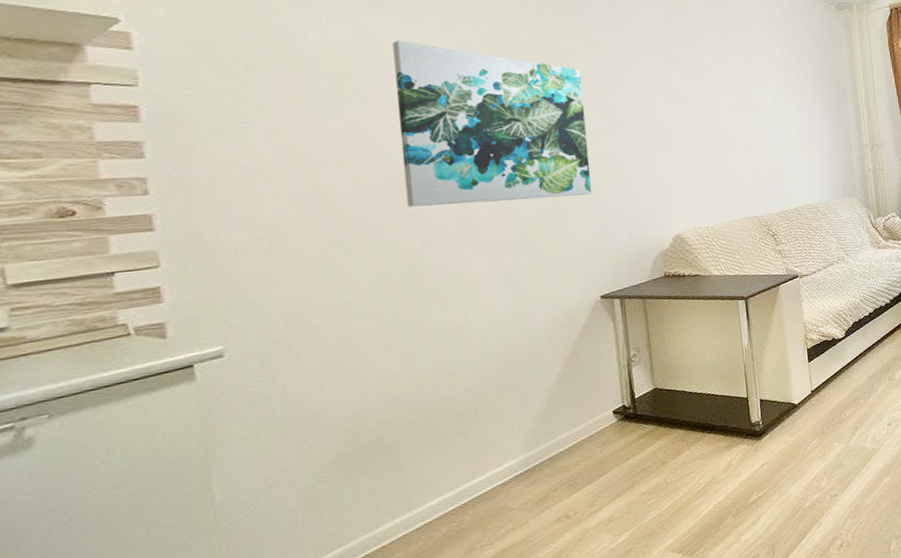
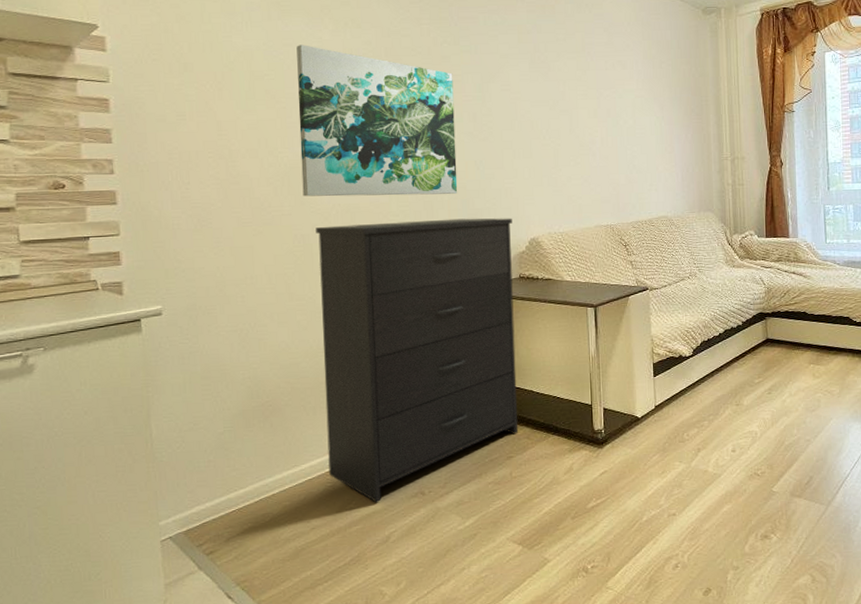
dresser: none [425,216,672,535] -> present [316,218,519,502]

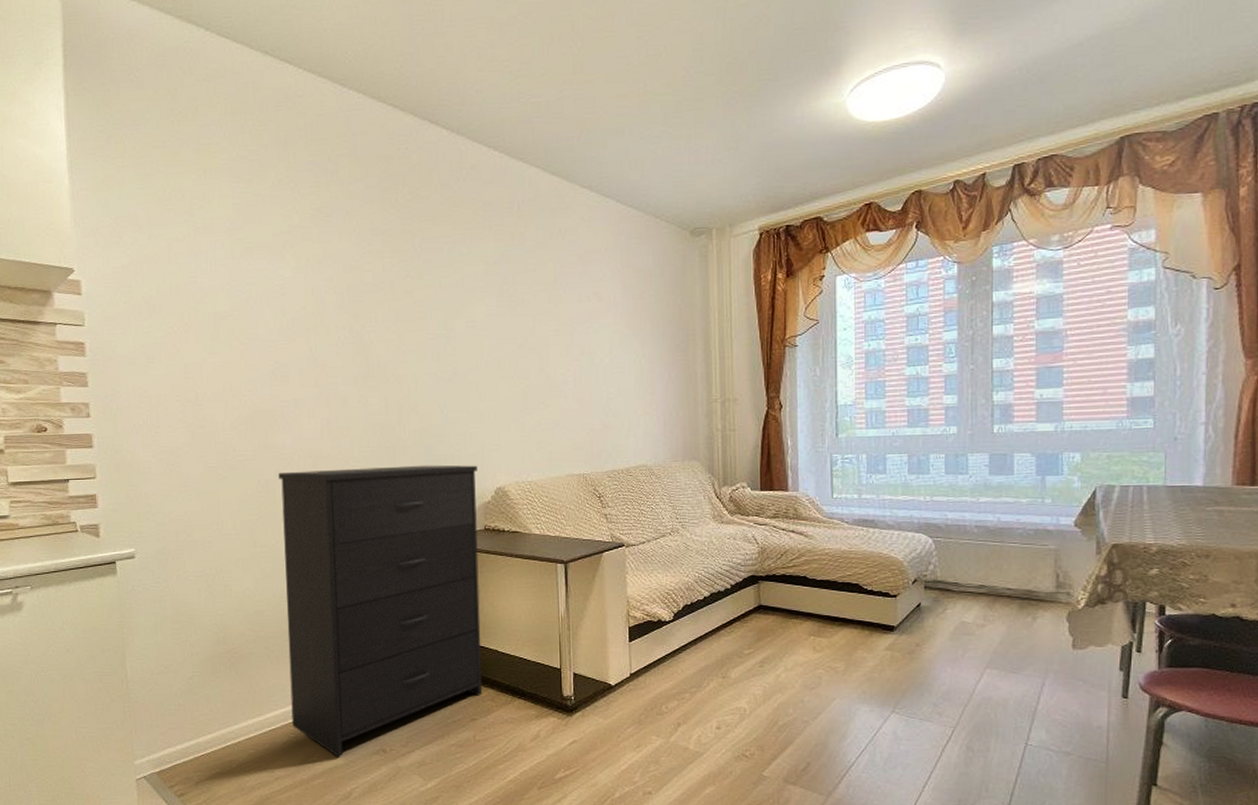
wall art: present [296,45,458,197] -> none [259,283,421,441]

